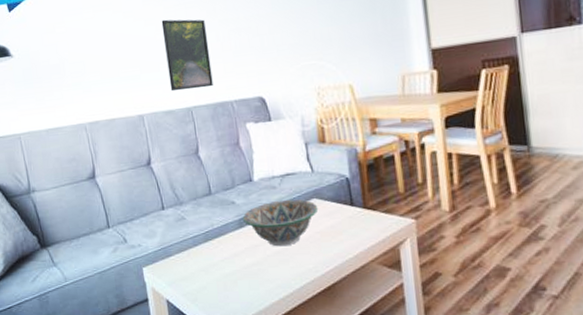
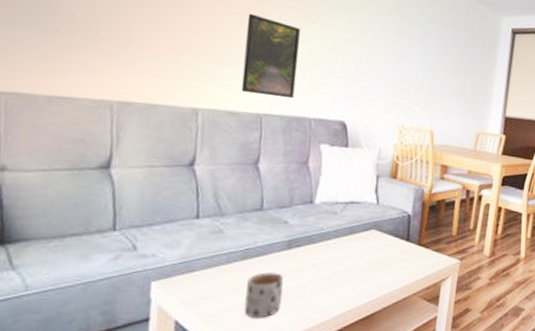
mug: none [214,251,247,295] -> present [244,272,284,318]
decorative bowl: present [242,199,319,247] -> none [292,226,375,273]

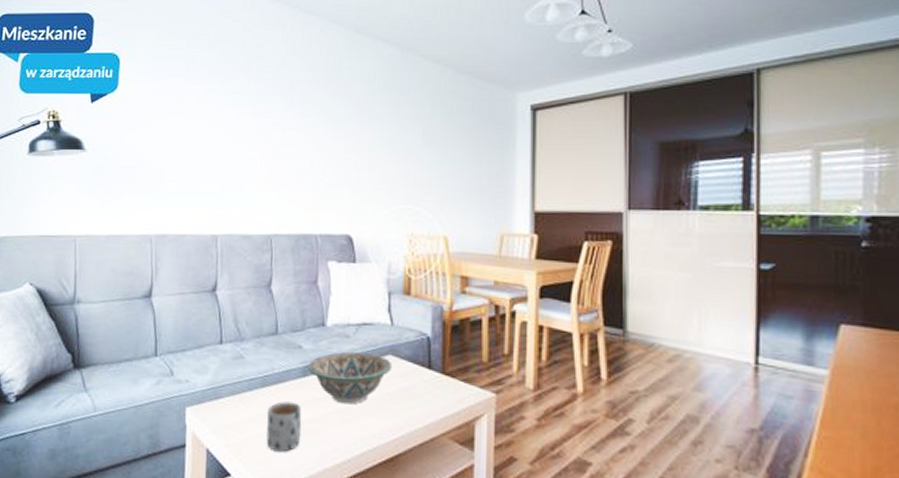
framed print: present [241,13,300,99] -> none [252,137,302,216]
decorative bowl: none [292,226,375,273] -> present [307,351,393,405]

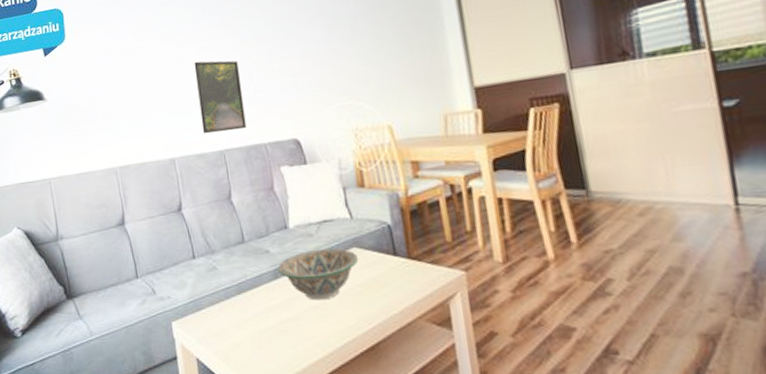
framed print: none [252,137,302,216] -> present [194,60,247,134]
mug: present [266,401,302,452] -> none [247,305,283,353]

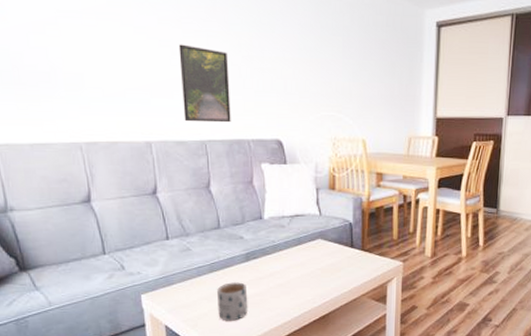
mug: none [247,305,283,353] -> present [217,282,248,321]
decorative bowl: present [277,248,359,301] -> none [249,238,322,280]

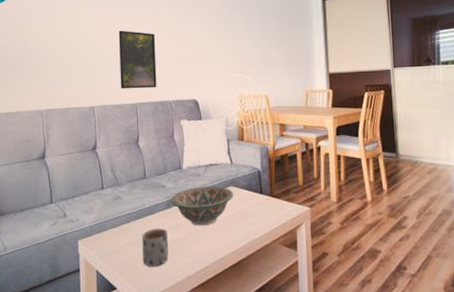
decorative bowl: none [249,238,322,280] -> present [170,186,234,226]

